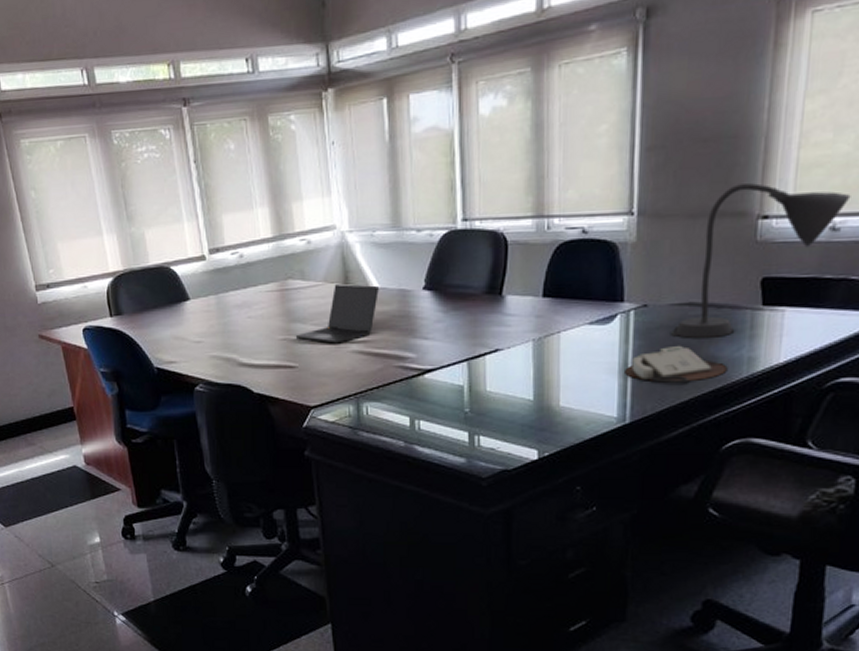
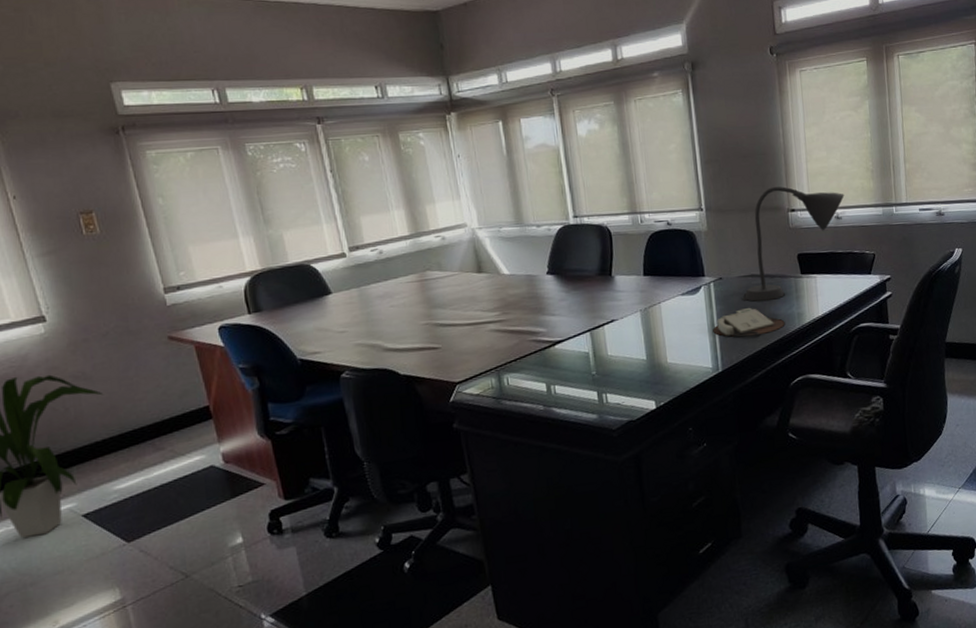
laptop: present [295,284,379,344] -> none [436,272,509,325]

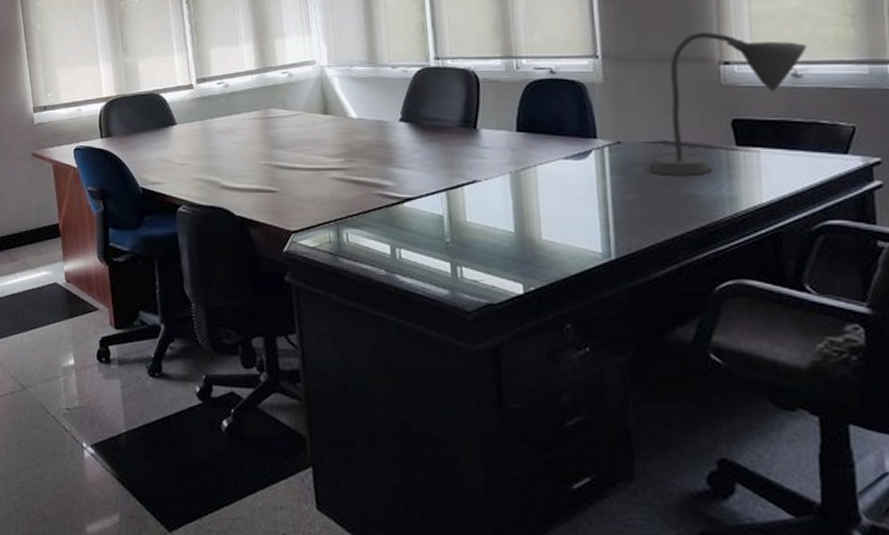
telephone: present [713,307,785,338] -> none [605,182,710,221]

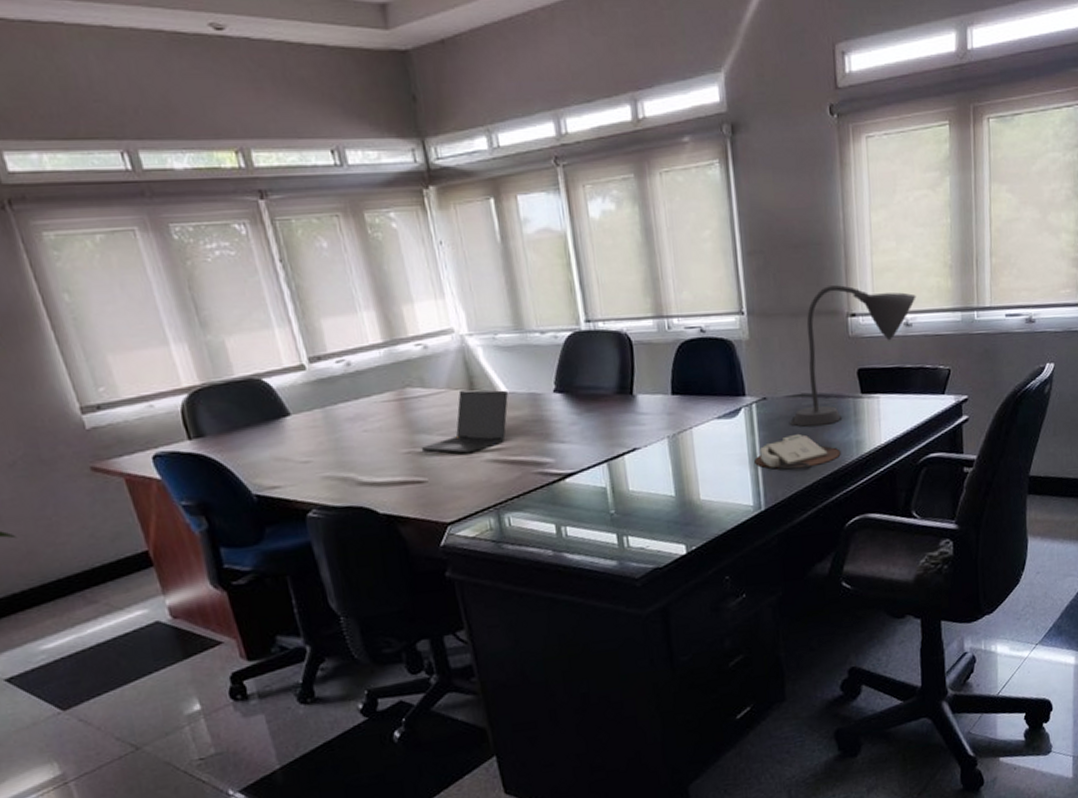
laptop: none [276,114,357,170] -> present [421,390,508,454]
telephone: none [605,182,710,221] -> present [754,433,841,471]

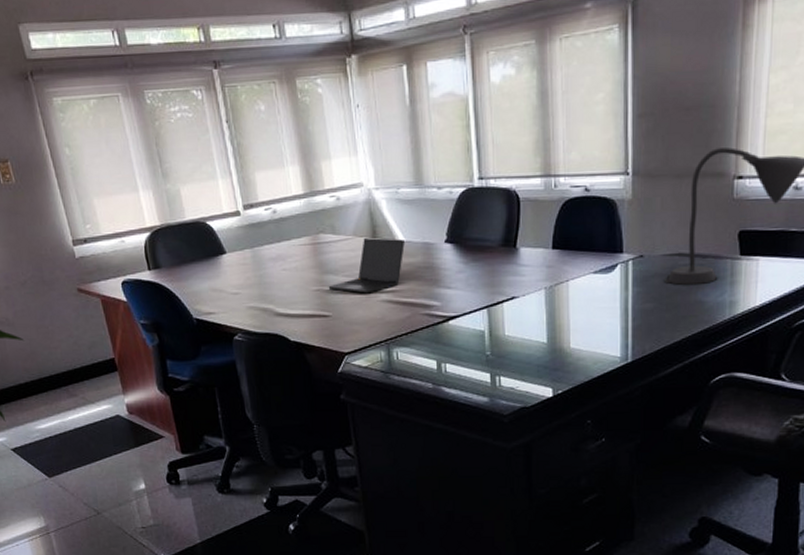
telephone: present [754,433,841,471] -> none [626,291,713,326]

